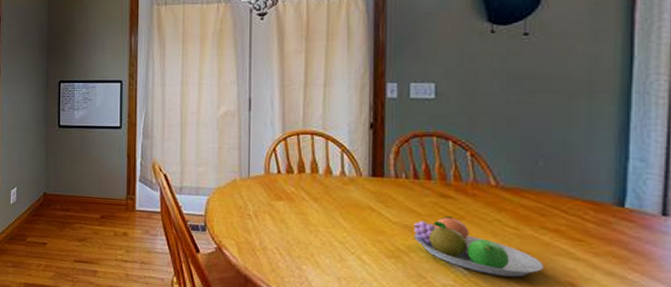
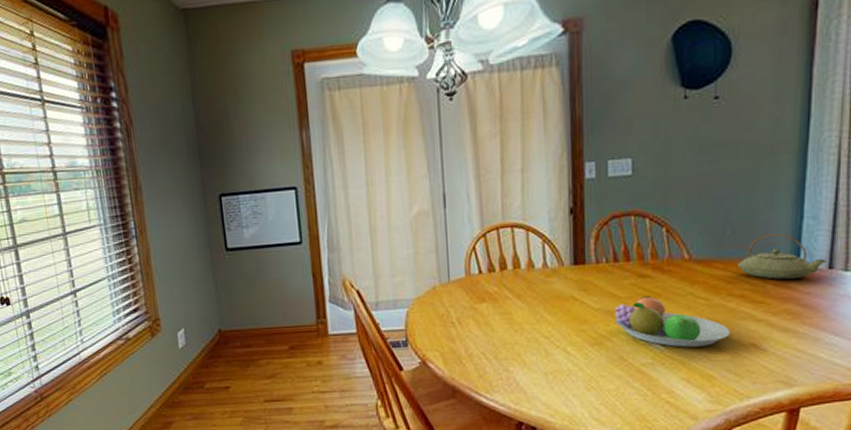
teapot: none [552,171,660,221] -> present [738,233,827,279]

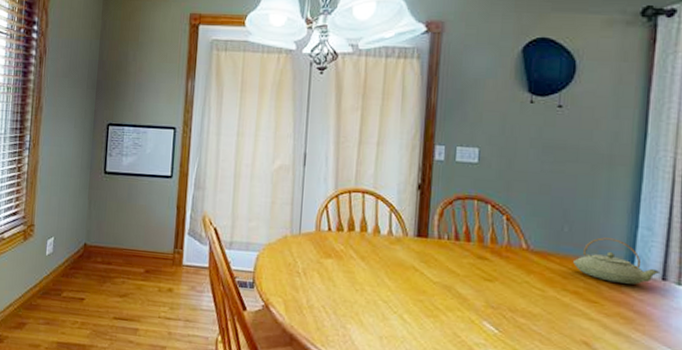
fruit bowl: present [614,296,730,348] -> none [452,277,563,337]

